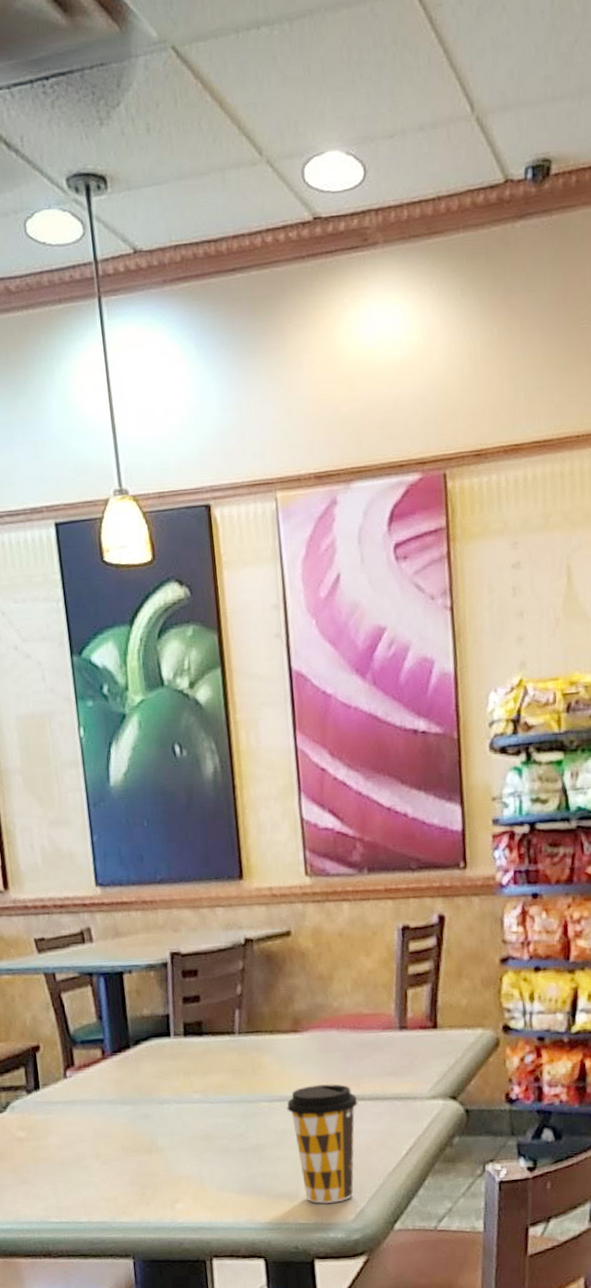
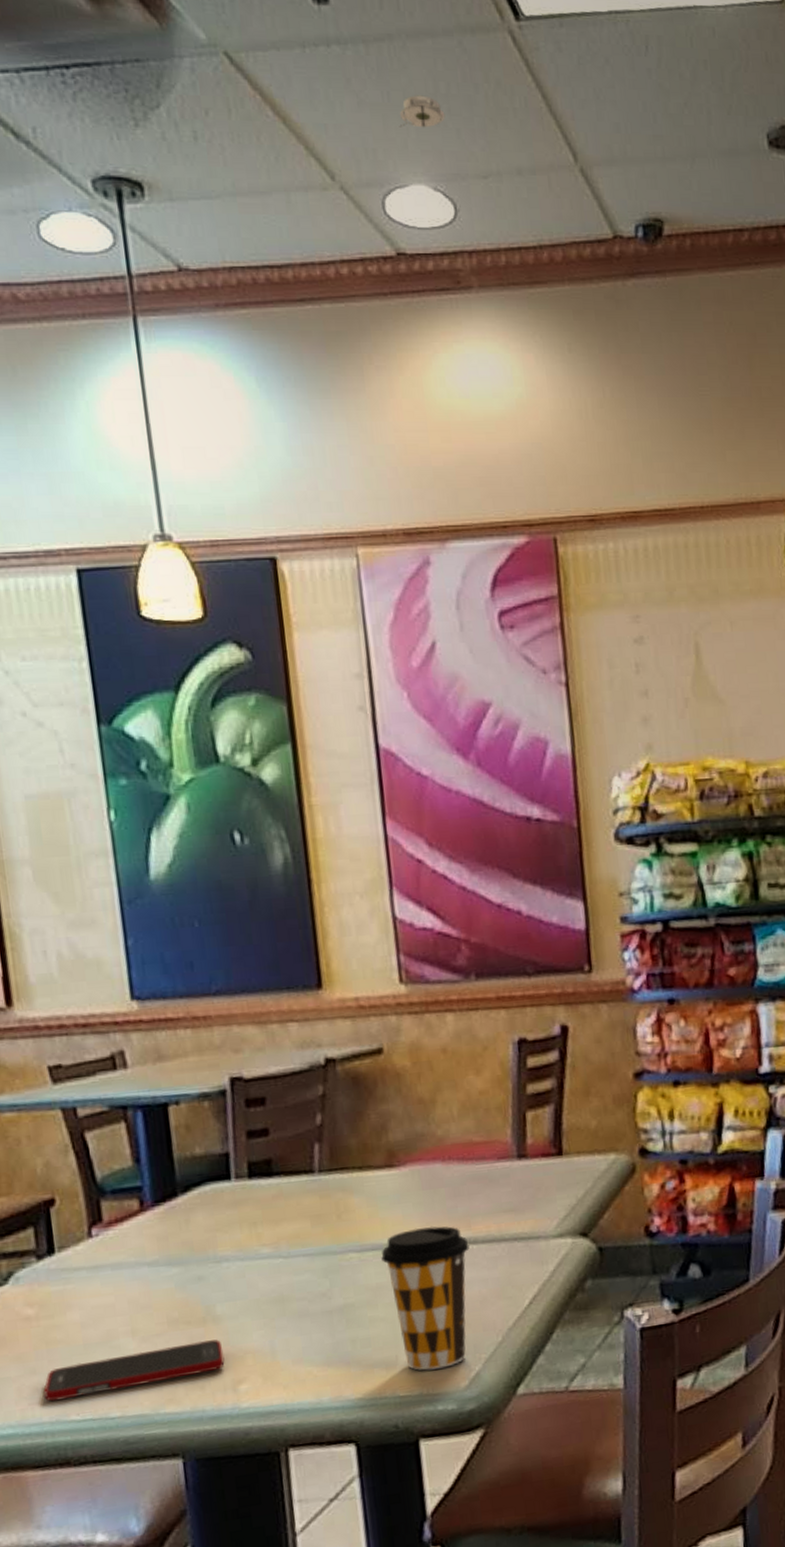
cell phone: none [32,1166,165,1206] -> present [43,1339,225,1402]
smoke detector: none [317,64,358,98] -> present [399,95,446,128]

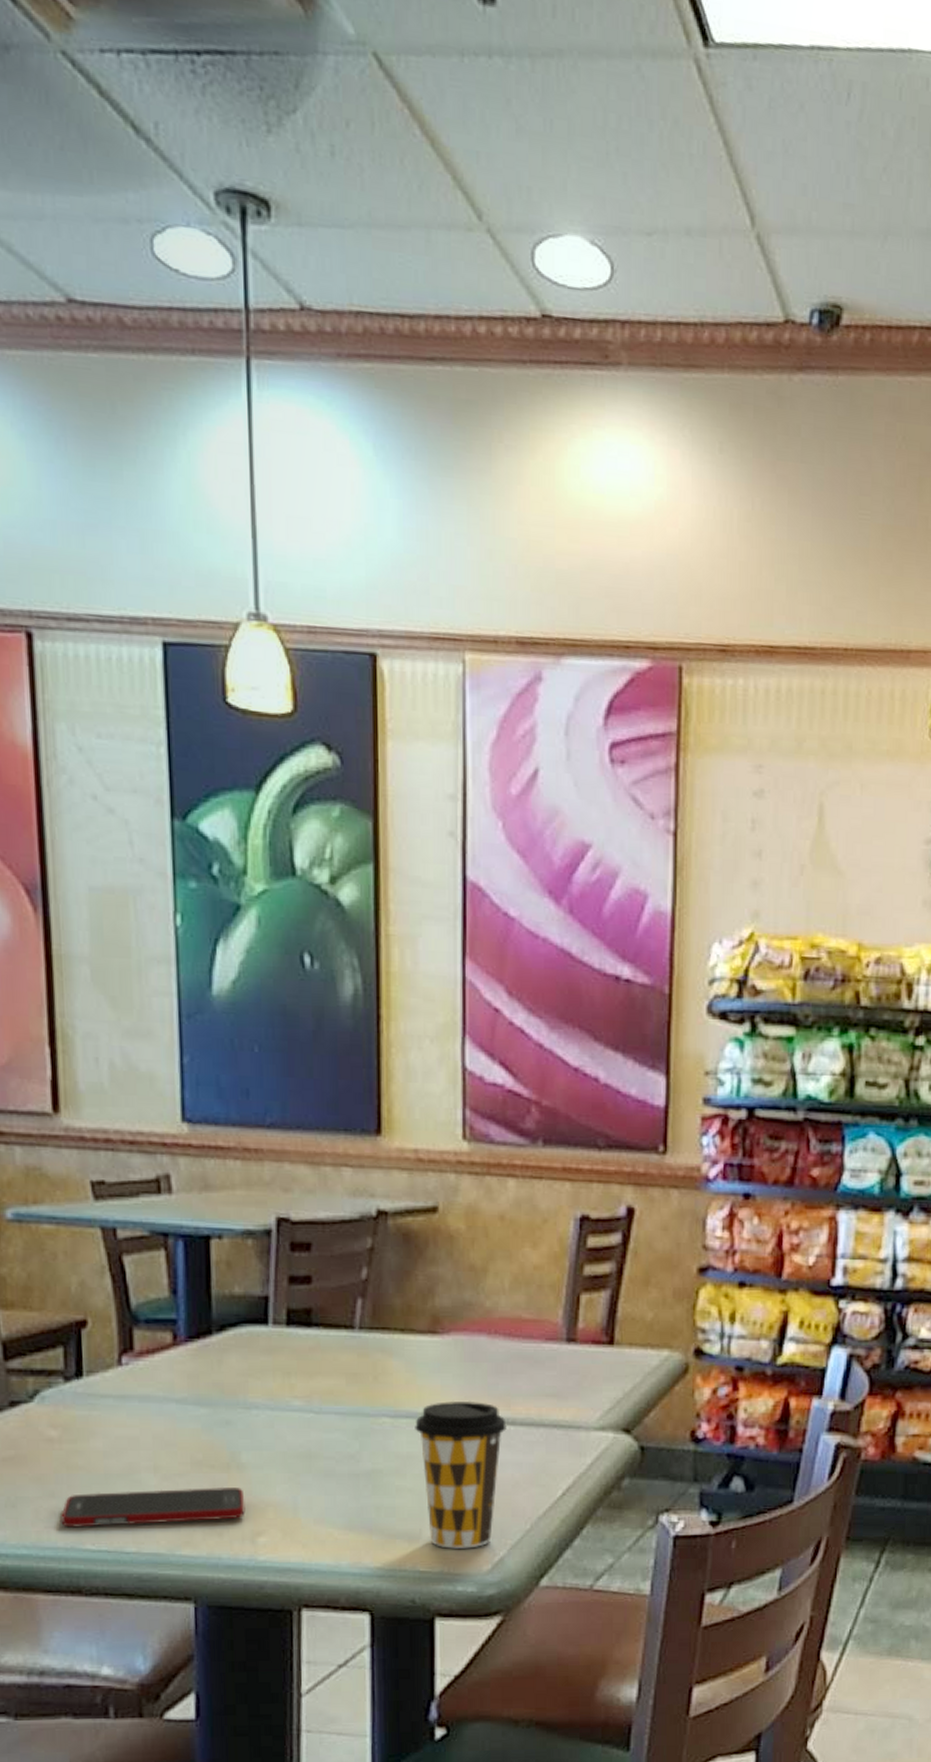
smoke detector: present [399,95,446,128] -> none [559,126,612,168]

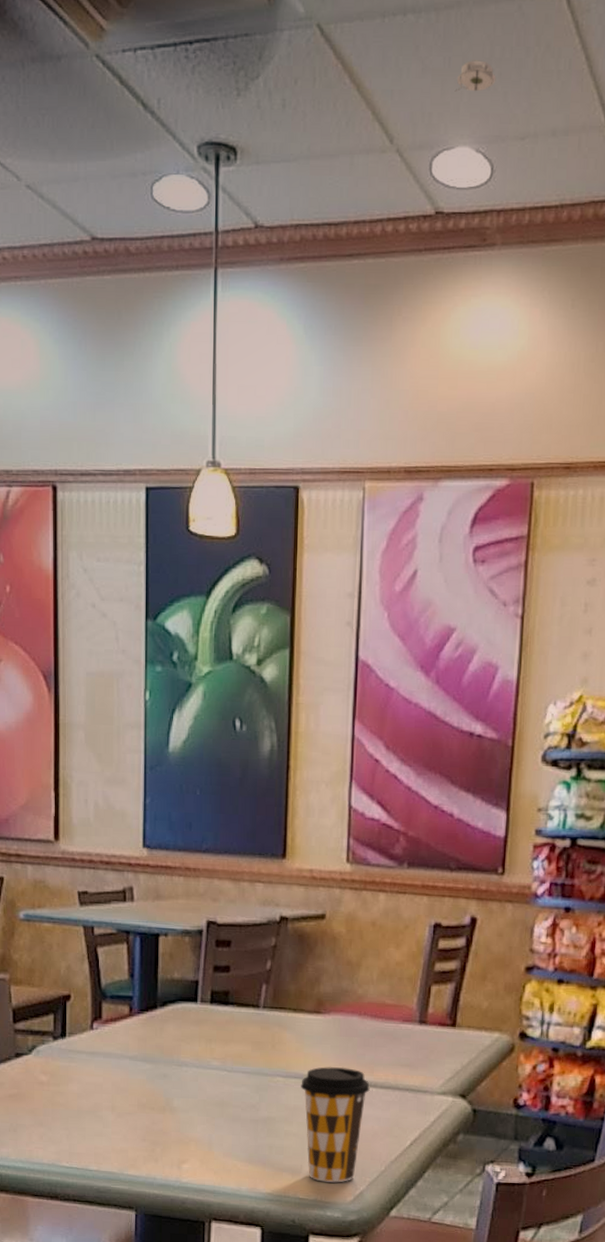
cell phone: present [61,1488,245,1528] -> none [46,1123,175,1150]
smoke detector: none [559,126,612,168] -> present [454,60,496,92]

